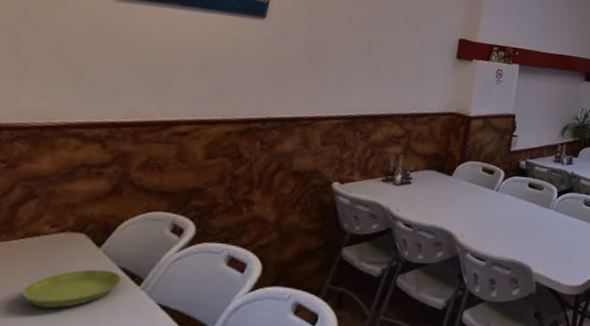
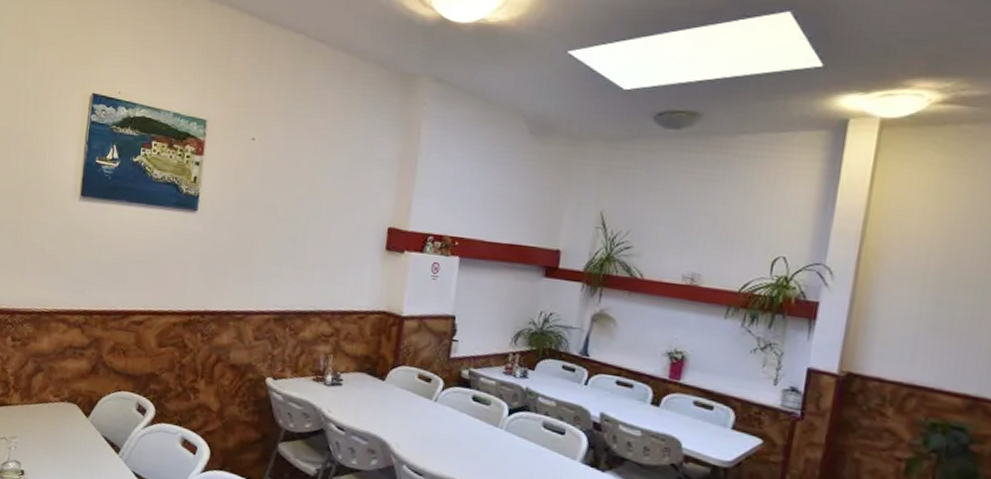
saucer: present [22,269,122,308] -> none [41,434,105,464]

